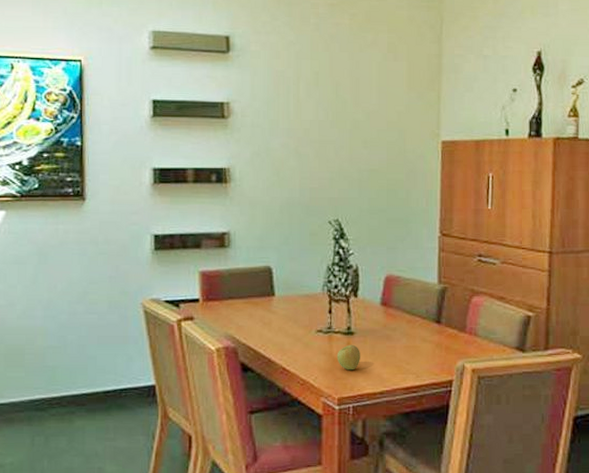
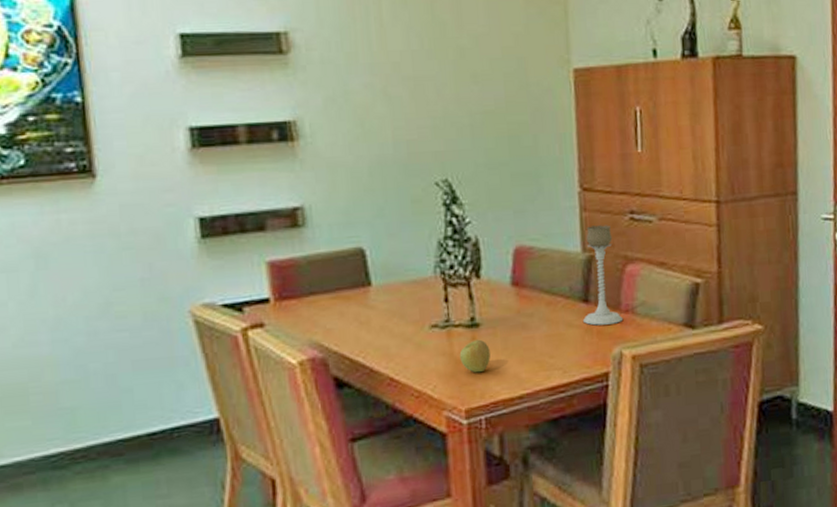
candle holder: none [434,264,467,342] -> present [582,225,624,326]

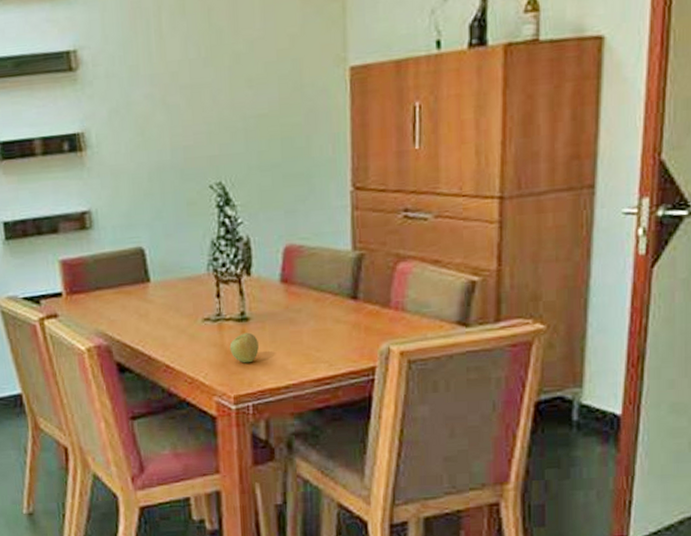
candle holder: present [582,225,624,326] -> none [350,223,393,322]

